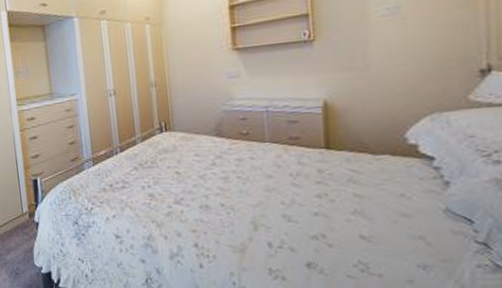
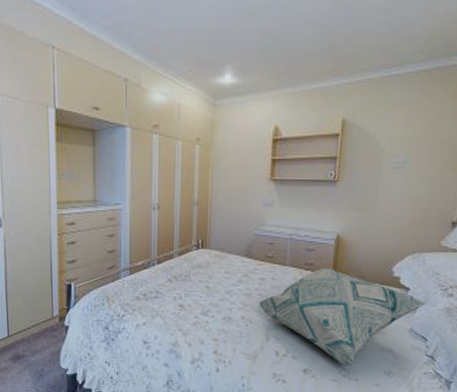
decorative pillow: none [239,141,463,259] -> present [259,268,426,367]

